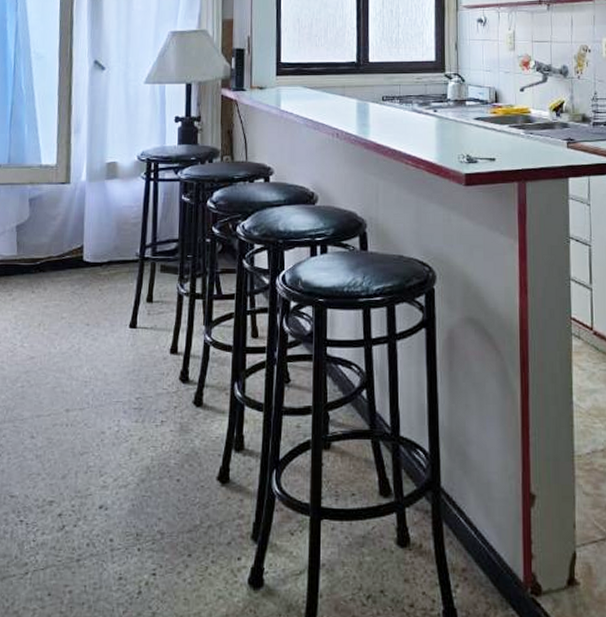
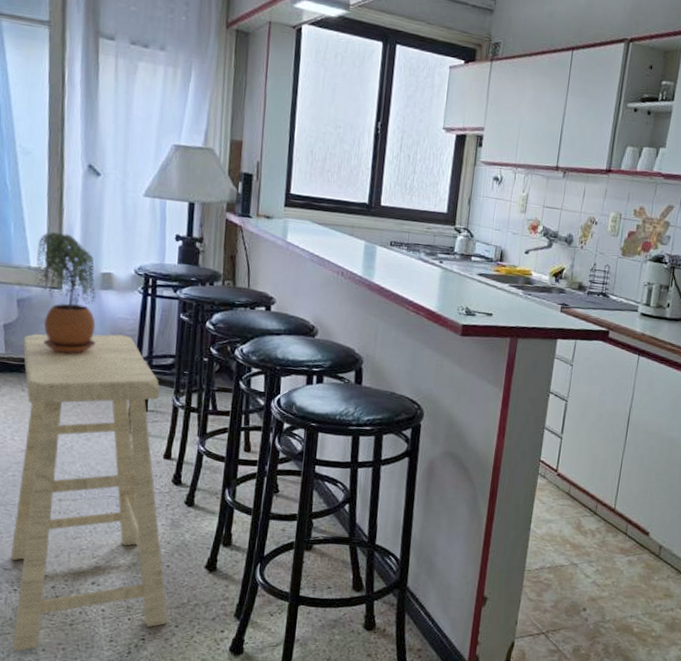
stool: none [17,224,180,599] -> present [11,333,168,652]
potted plant: none [45,128,102,248] -> present [34,231,97,354]

